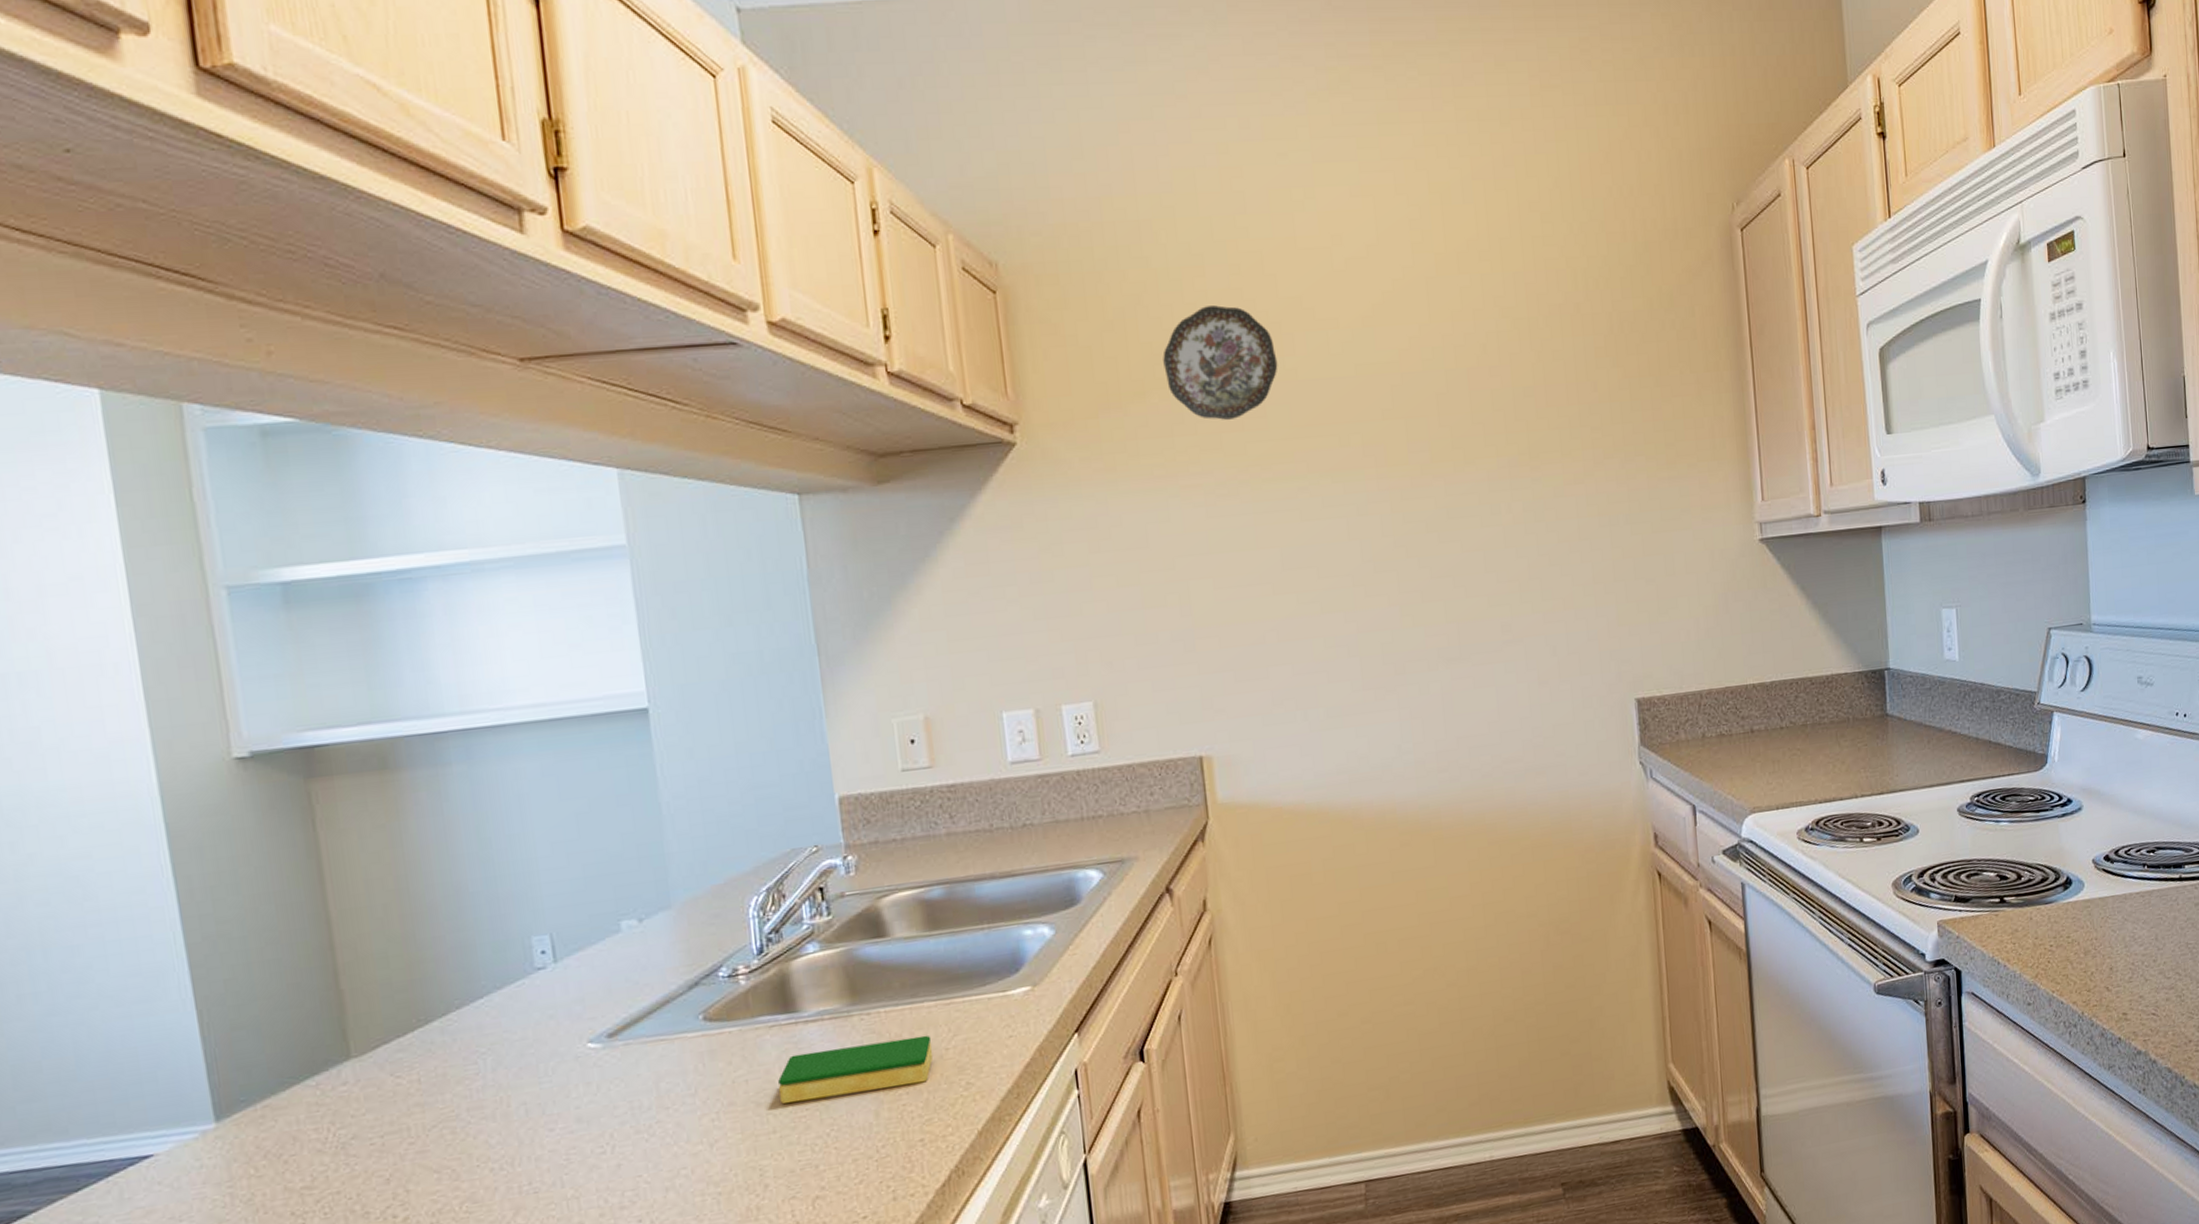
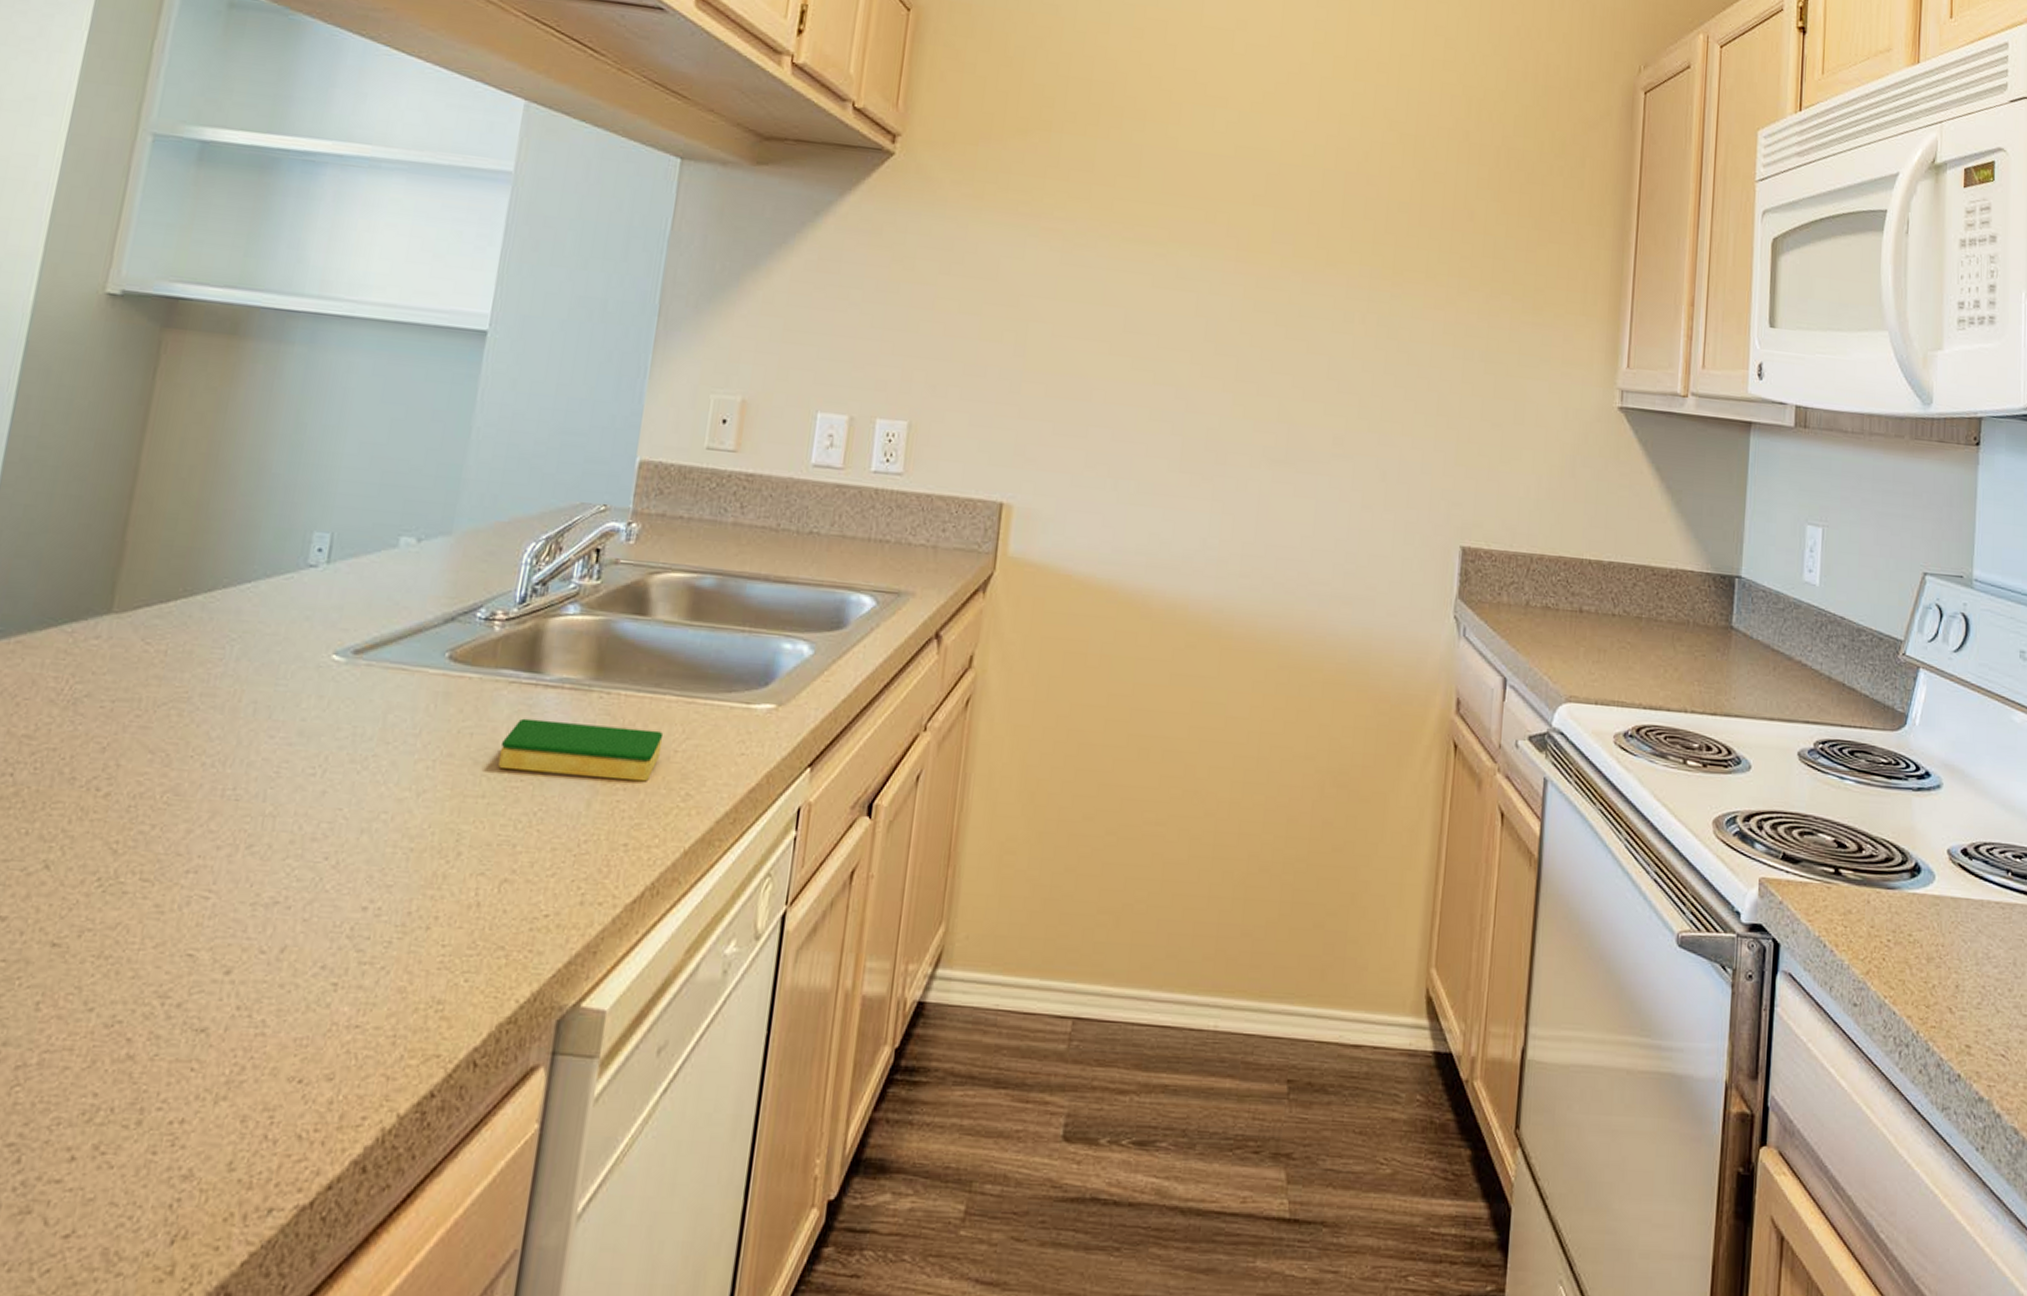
decorative plate: present [1163,305,1278,421] -> none [1050,61,1162,174]

